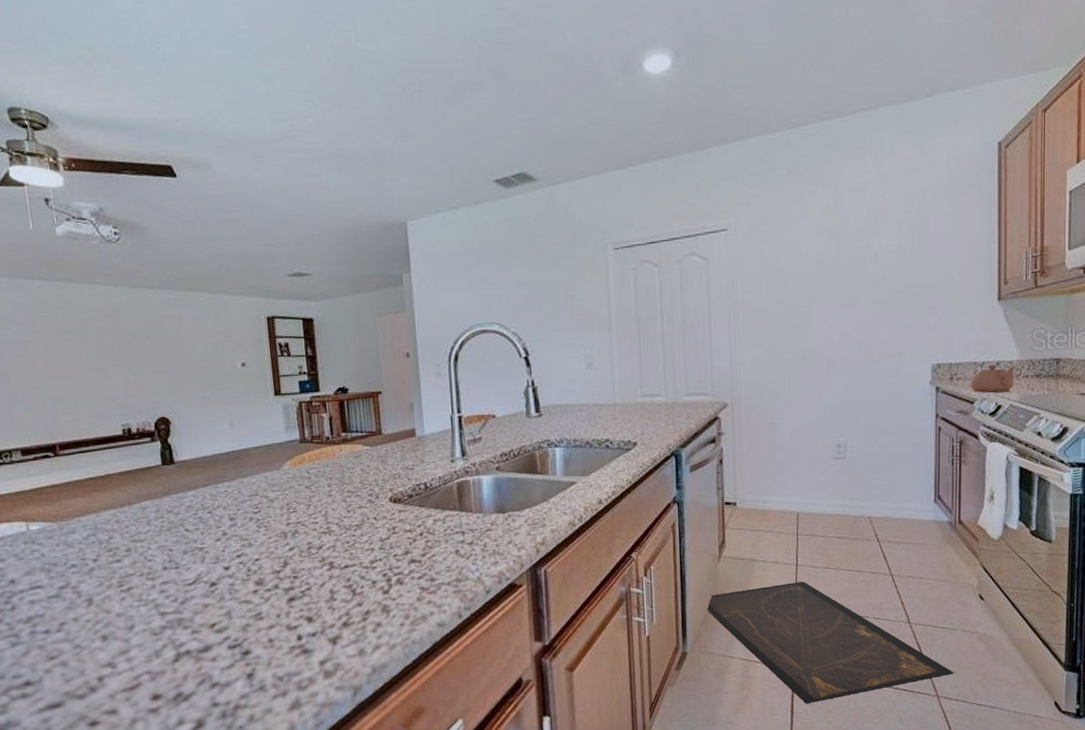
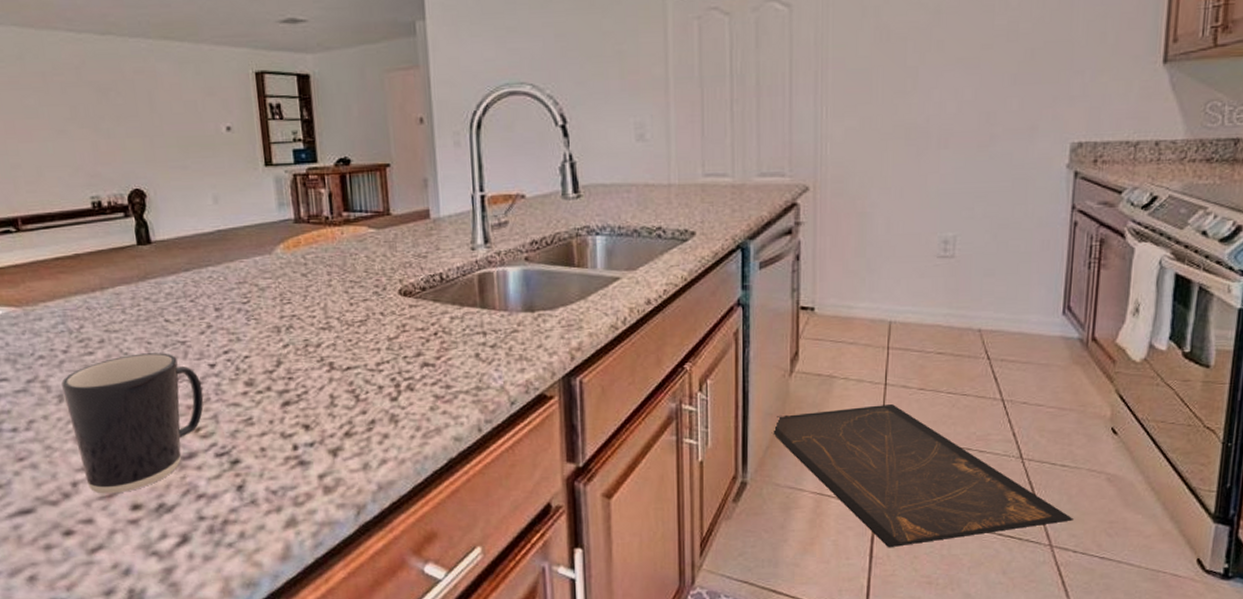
mug: none [91,558,219,687] -> present [61,353,204,494]
teapot: present [969,364,1017,393] -> none [1117,143,1182,180]

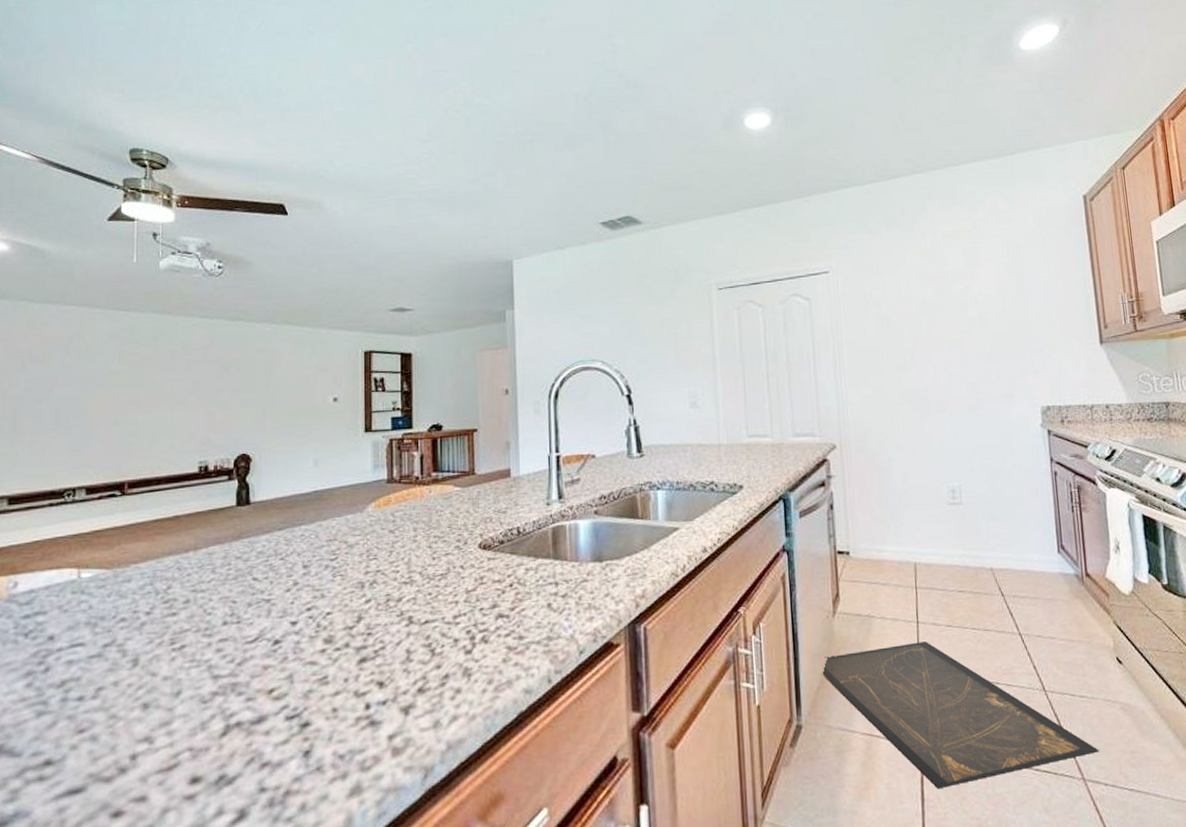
mug: present [61,353,204,494] -> none [139,611,281,767]

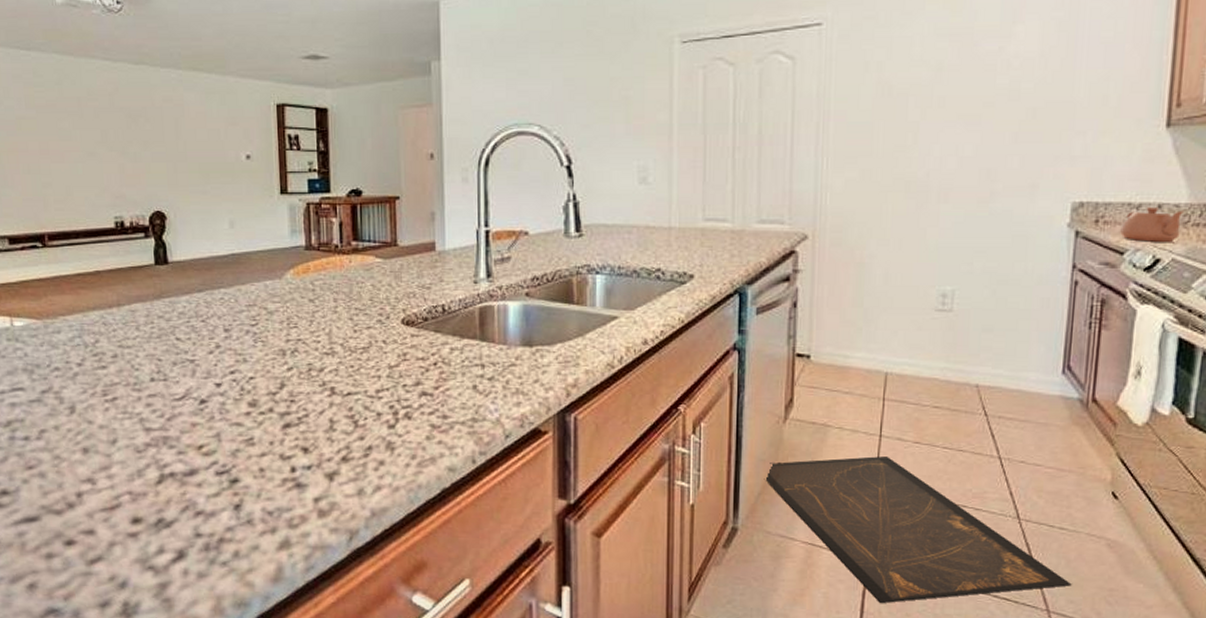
teapot: none [1080,407,1127,436] -> present [1119,206,1185,242]

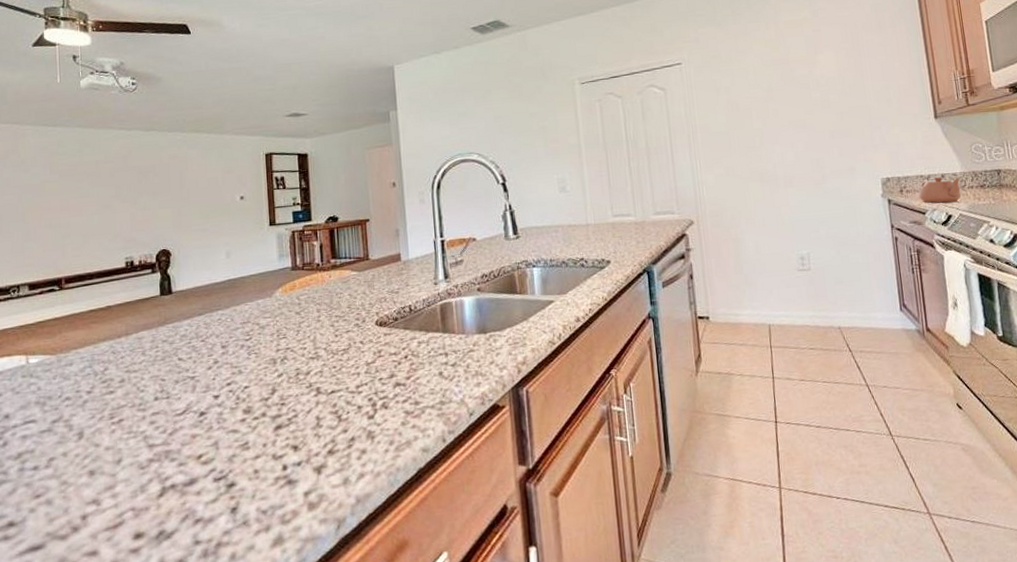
doormat: present [764,456,1072,603] -> none [687,395,943,525]

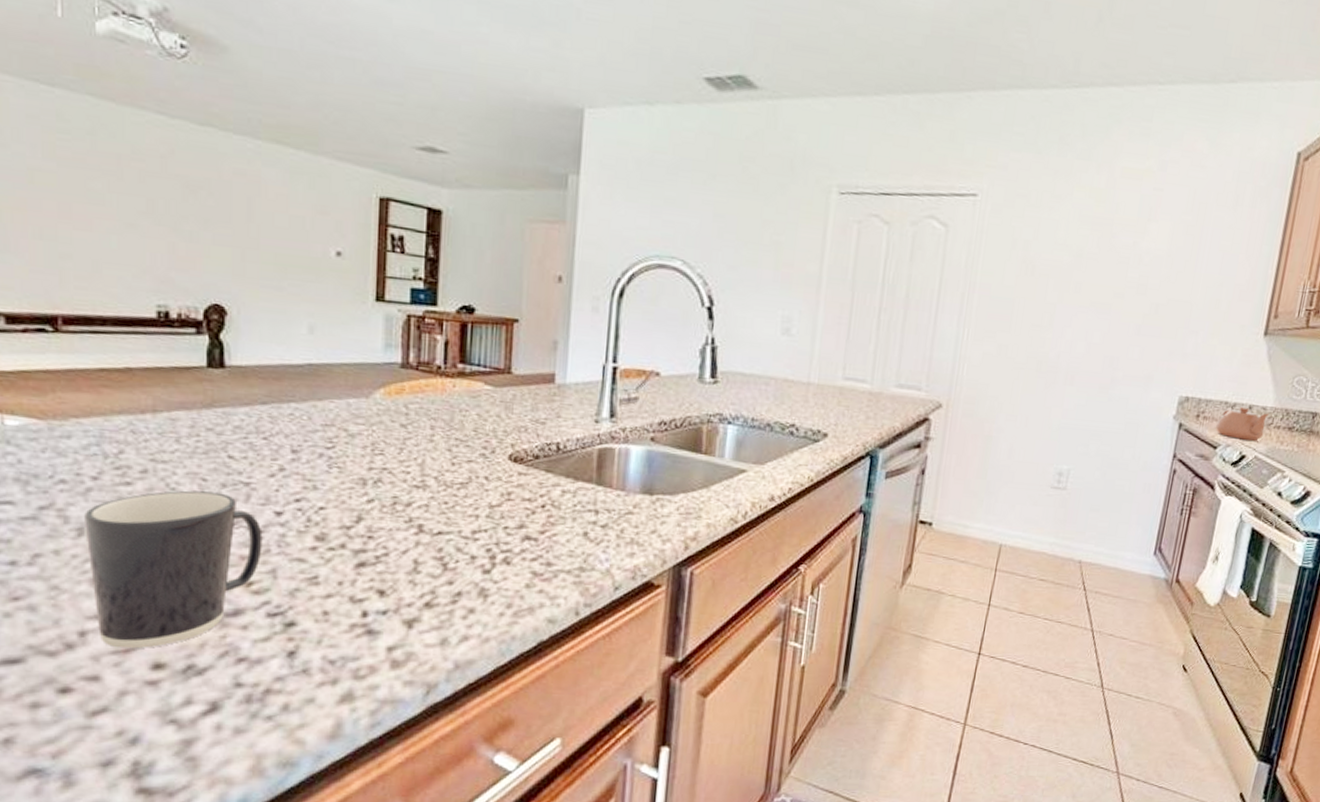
mug: none [83,388,207,525] -> present [85,490,263,649]

